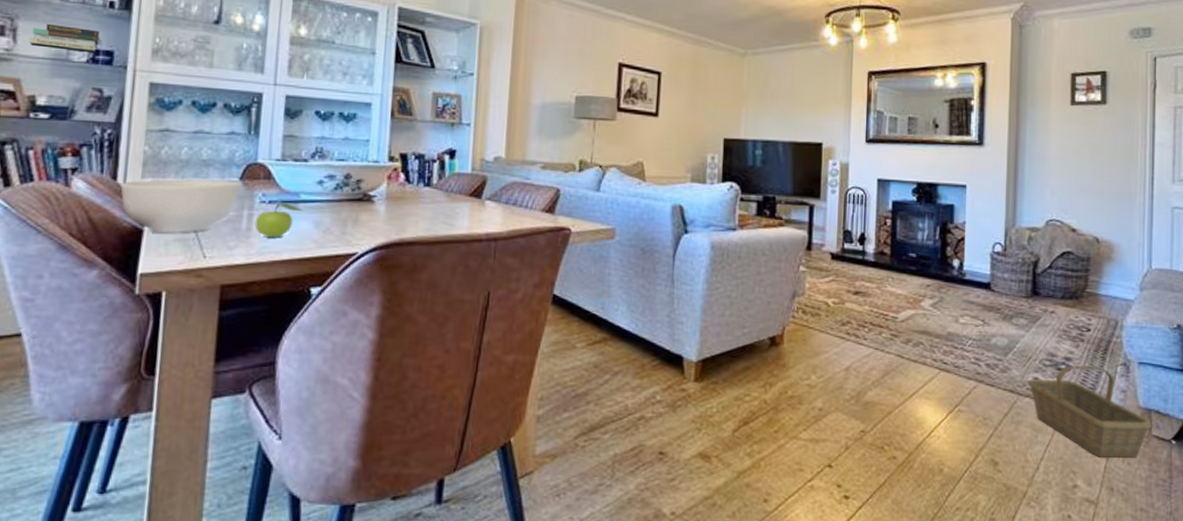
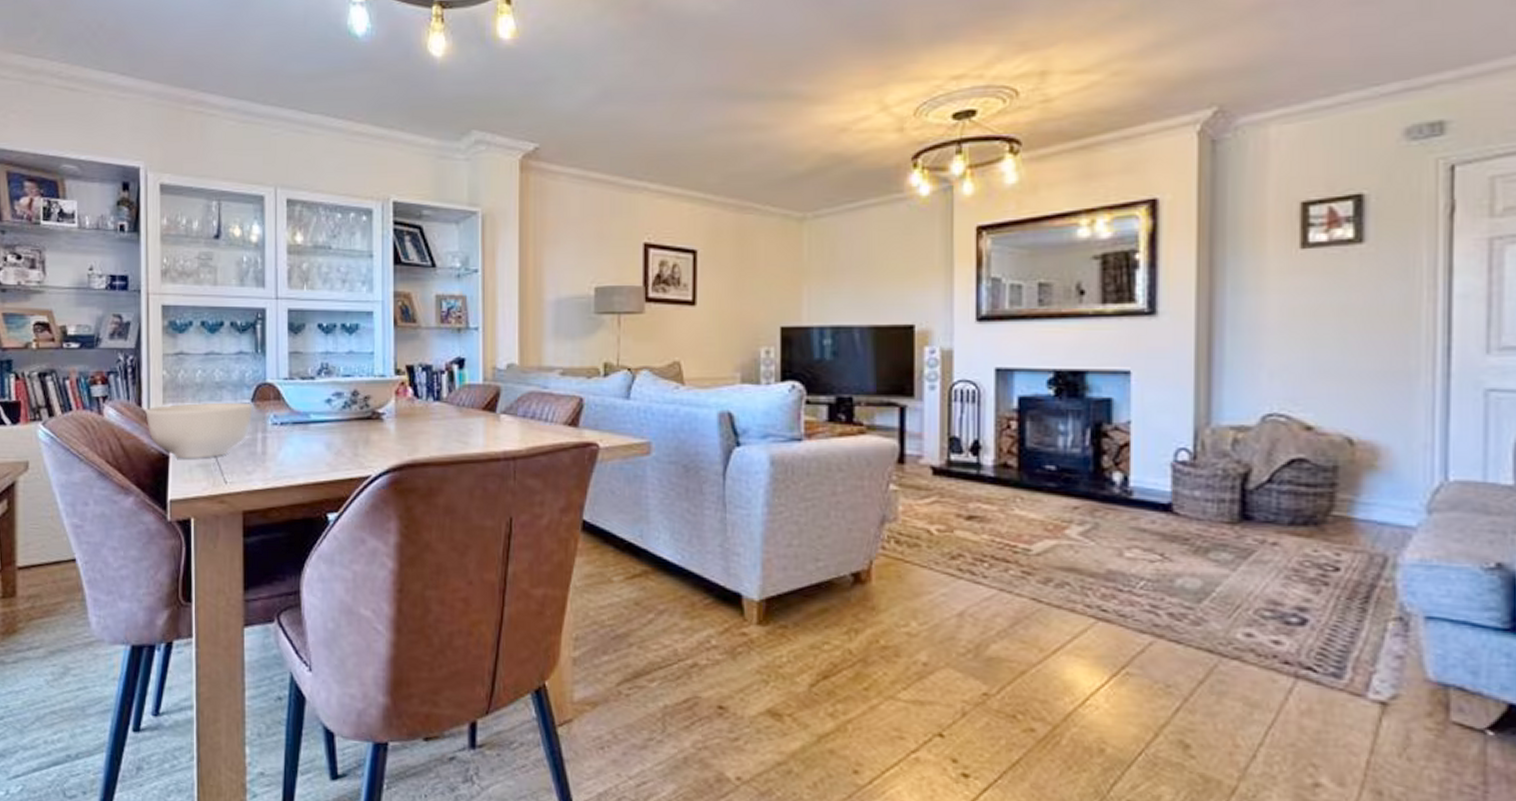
books: present [29,23,103,54] -> none [56,252,117,280]
fruit: present [255,202,303,237] -> none [269,424,314,461]
basket: present [1028,365,1152,458] -> none [1236,618,1451,752]

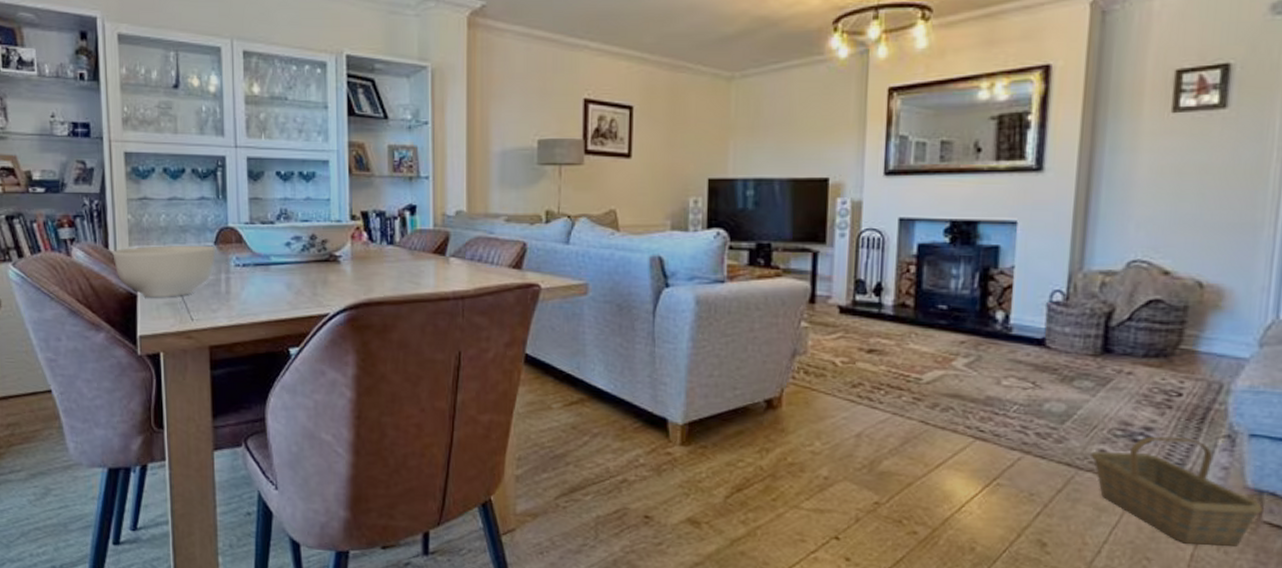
basket: none [1236,618,1451,752] -> present [1091,436,1264,546]

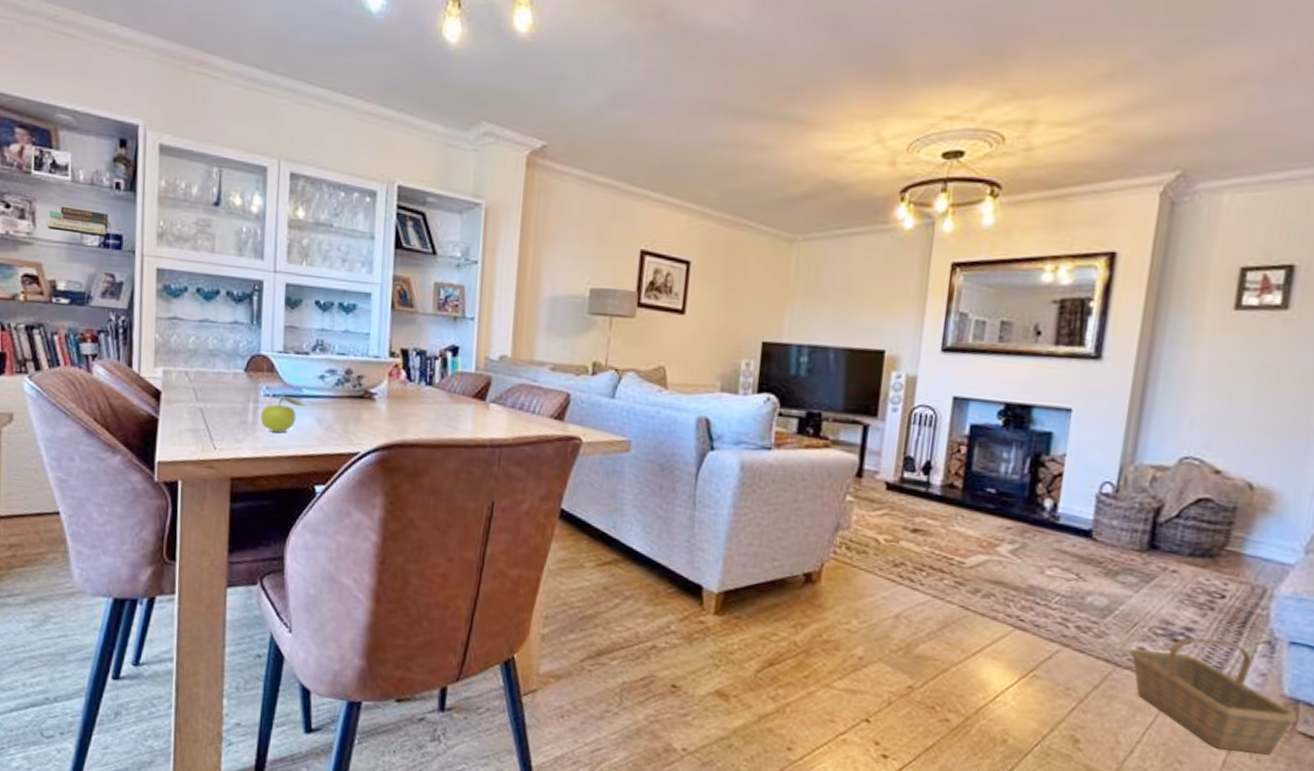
books: none [18,100,79,127] -> present [47,206,112,237]
bowl: present [112,245,217,298] -> none [136,368,247,424]
fruit: none [232,265,275,299] -> present [260,396,306,432]

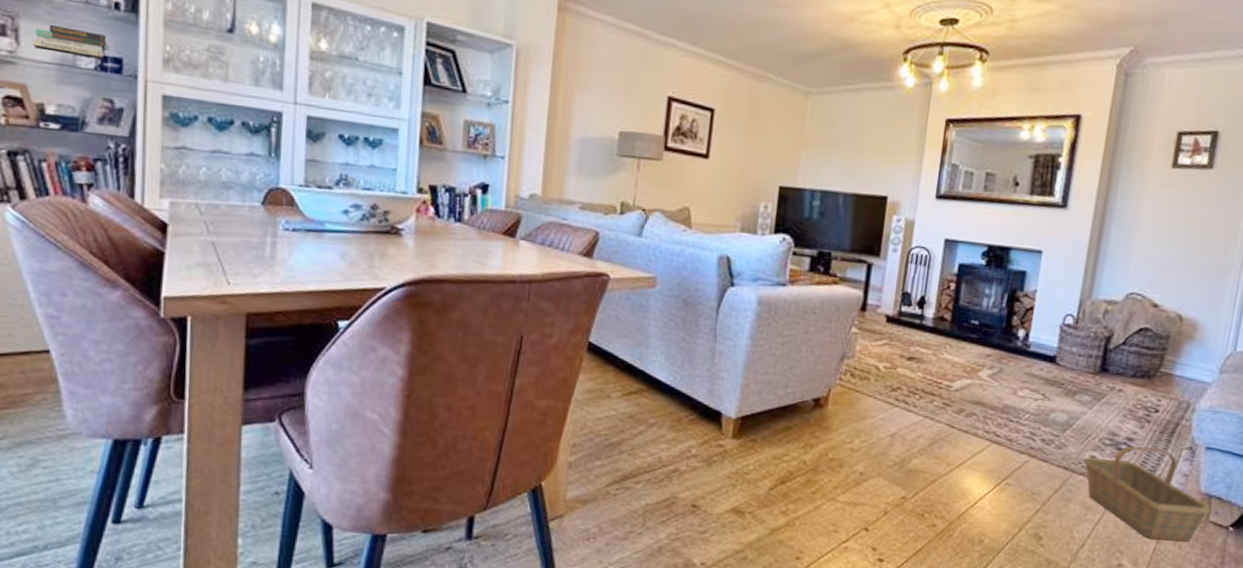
fruit: present [260,396,306,432] -> none [279,231,329,267]

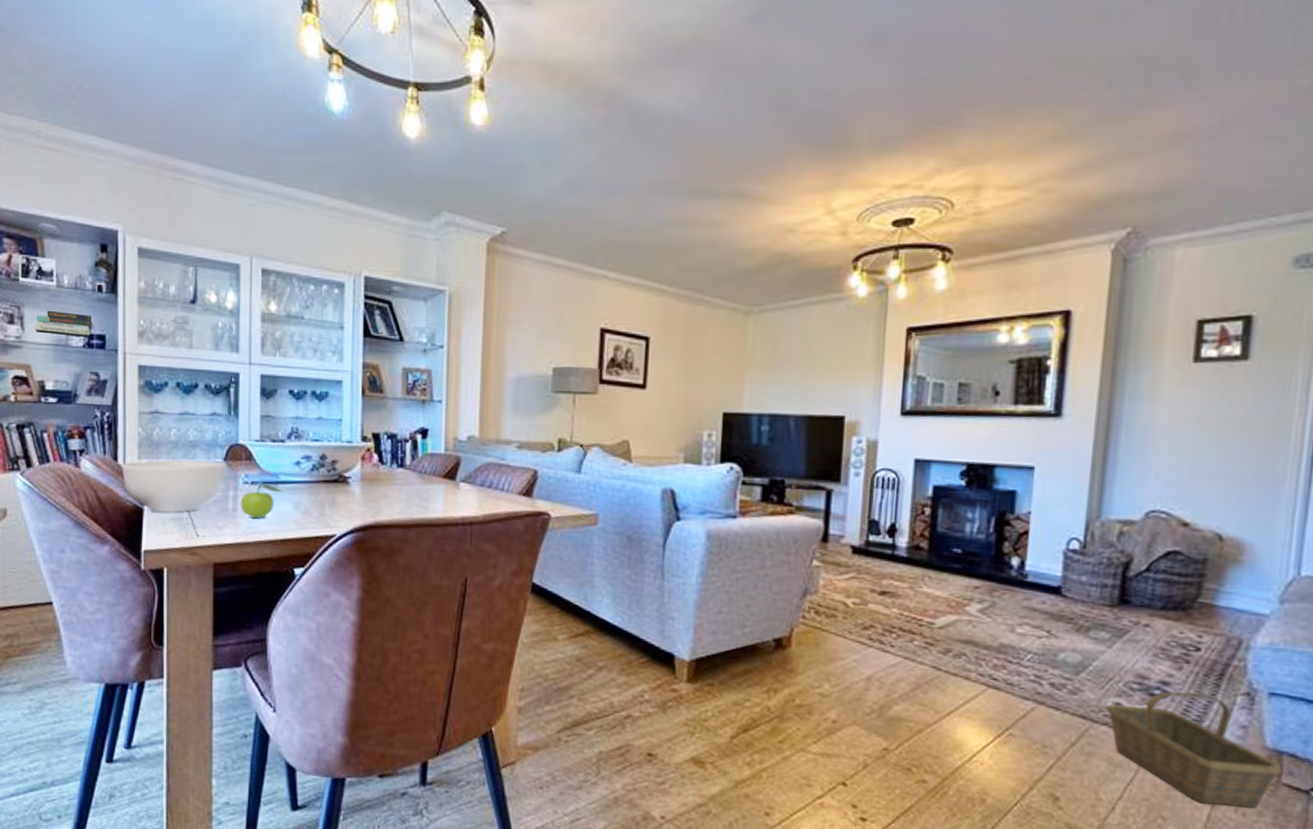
bowl: none [138,200,264,258] -> present [121,460,226,513]
fruit: none [279,231,329,267] -> present [240,483,283,518]

